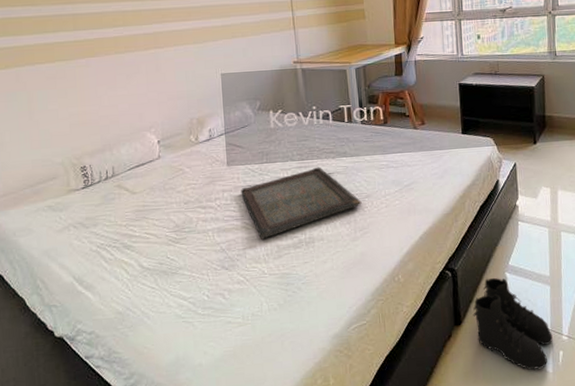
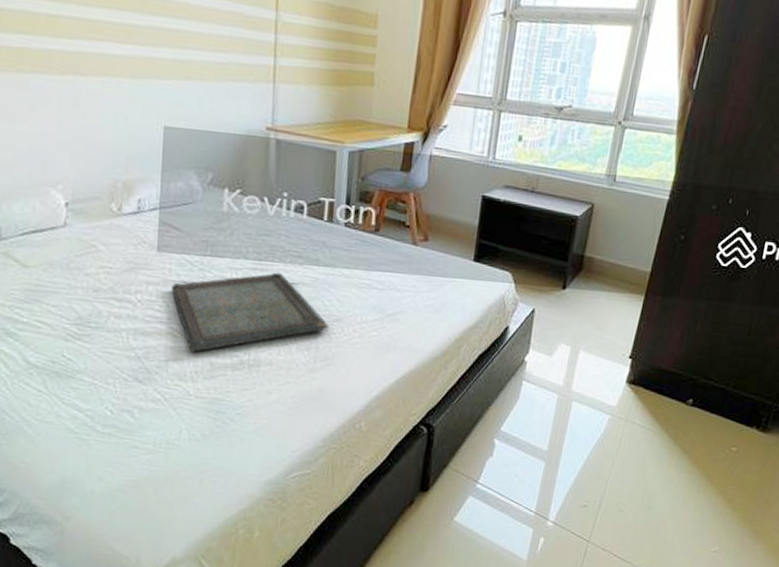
boots: present [473,277,553,371] -> none [444,442,536,555]

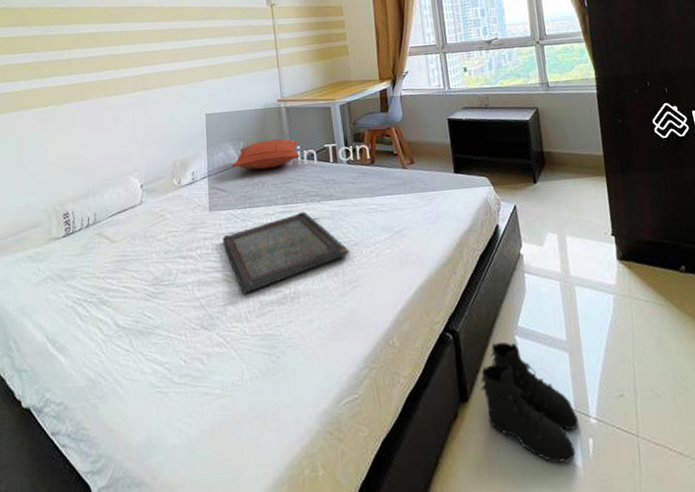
pillow: none [193,177,287,214] -> present [232,139,300,170]
boots: none [444,442,536,555] -> present [480,341,579,464]

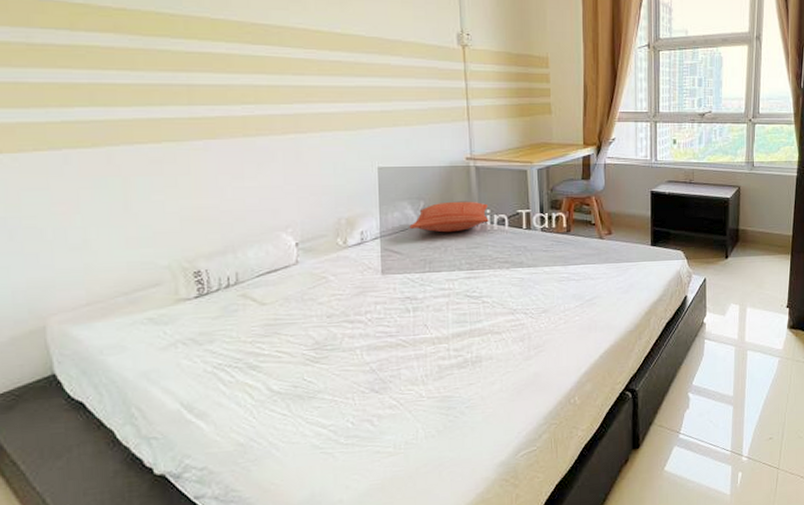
serving tray: present [222,211,350,294] -> none [397,278,538,359]
boots: present [480,341,579,464] -> none [652,398,732,493]

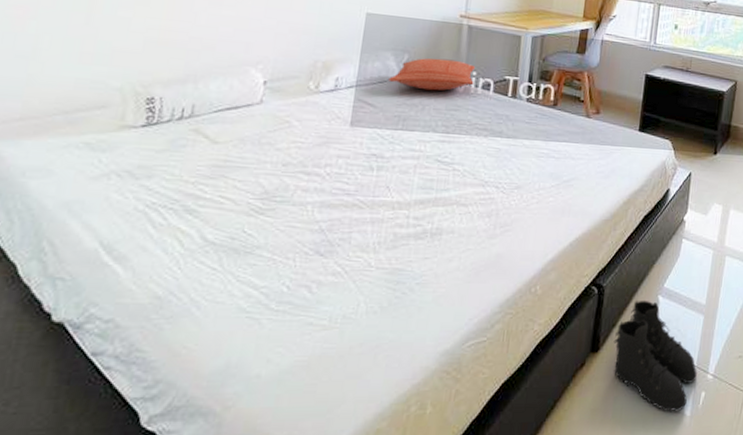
boots: none [652,398,732,493] -> present [613,300,697,412]

